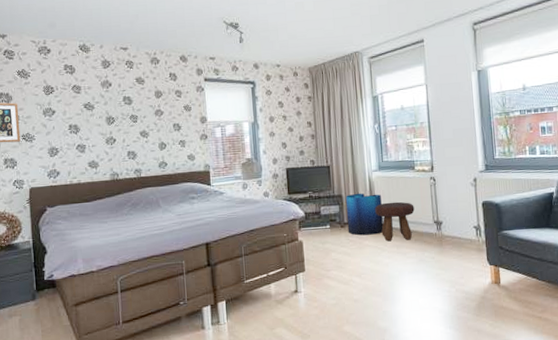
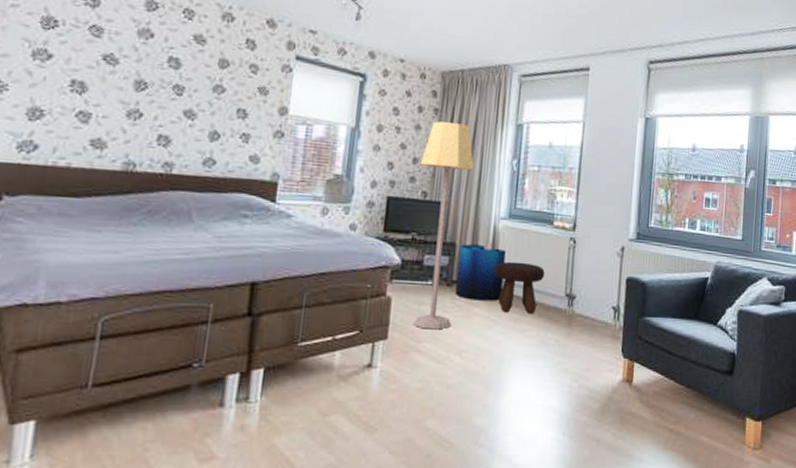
lamp: none [305,104,348,261] -> present [414,121,474,330]

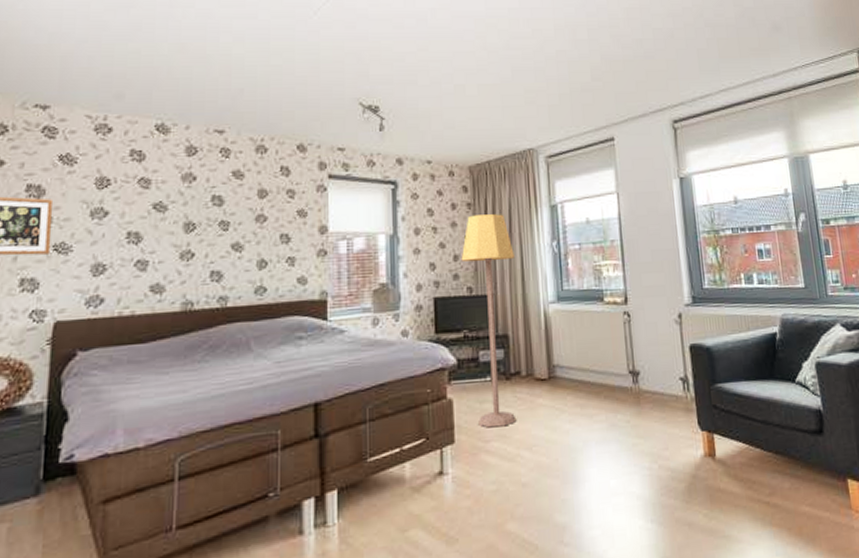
bag: present [454,243,506,301] -> none [513,332,563,391]
footstool: present [494,261,545,314] -> none [552,344,604,400]

